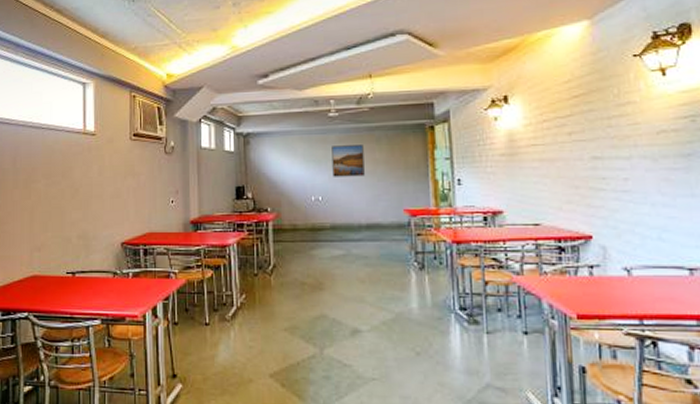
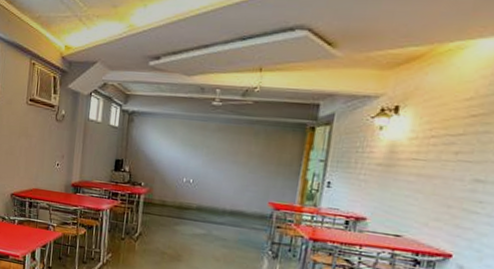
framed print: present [332,145,365,177] -> none [206,133,241,166]

